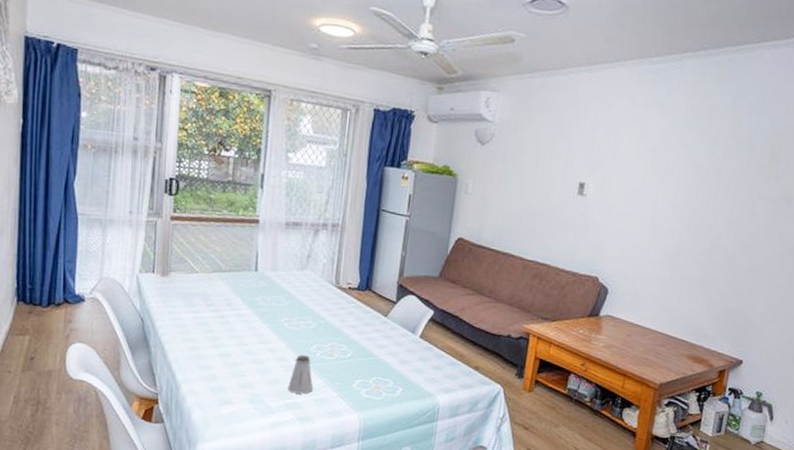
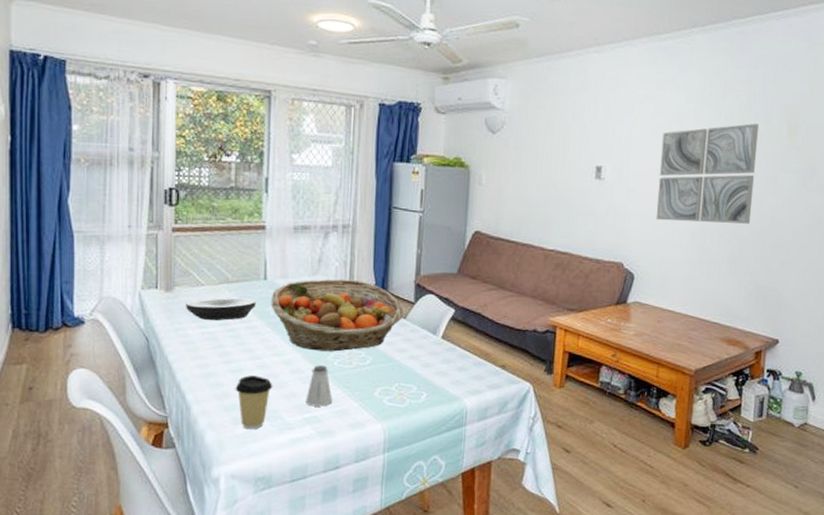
plate: none [179,284,246,307] -> present [185,297,256,321]
coffee cup: none [222,360,258,411] -> present [235,375,273,430]
fruit basket: none [260,274,386,344] -> present [270,278,404,352]
wall art: none [633,150,742,248] -> present [656,123,760,224]

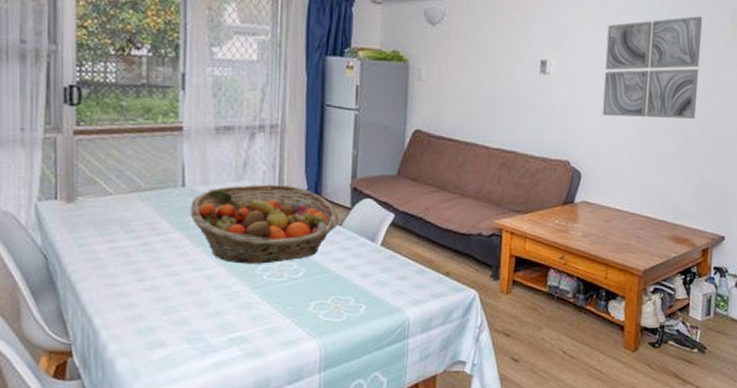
plate: present [185,297,256,321] -> none [90,207,173,233]
coffee cup: present [235,375,273,430] -> none [150,294,194,354]
saltshaker: present [305,365,333,407] -> none [231,279,262,325]

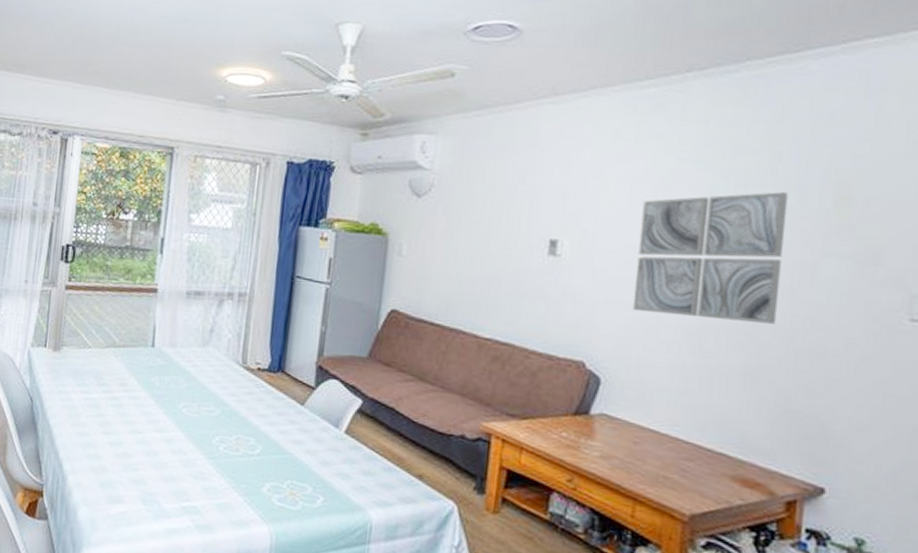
fruit basket: present [190,184,340,264] -> none [156,351,302,435]

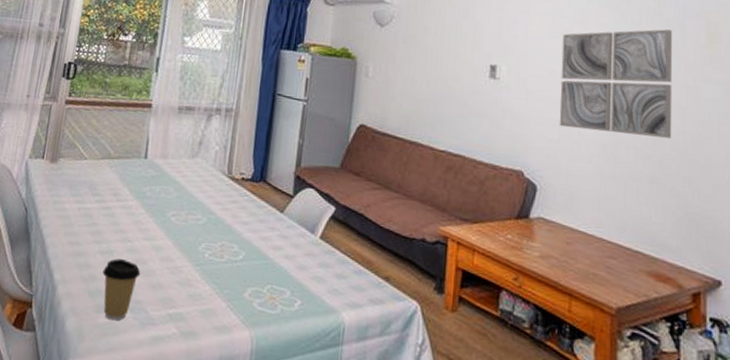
coffee cup: none [112,450,152,512] -> present [102,258,141,321]

